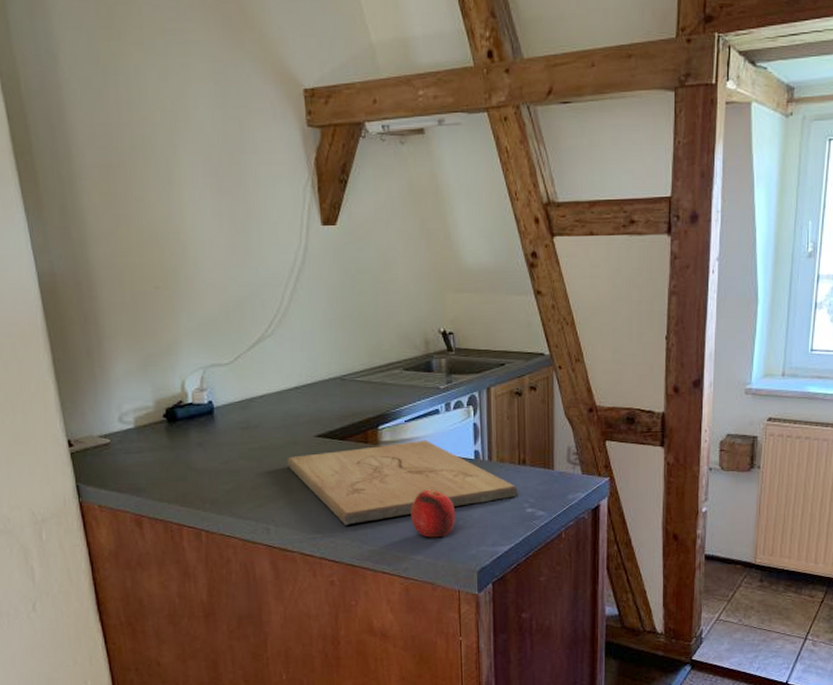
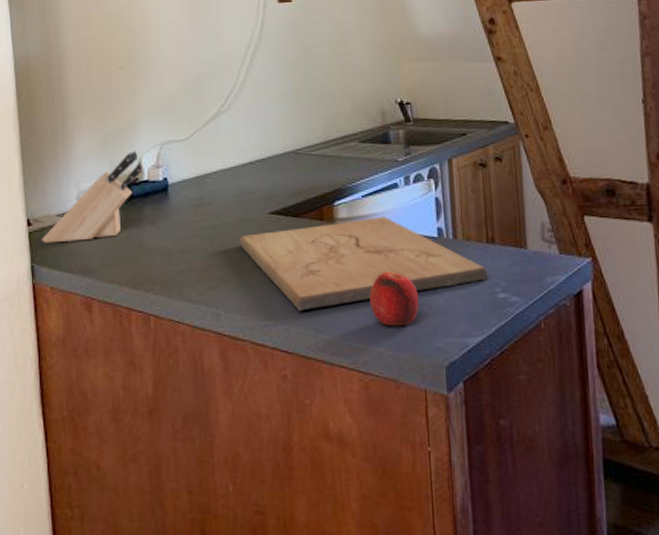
knife block: none [84,373,187,464] -> present [41,150,143,244]

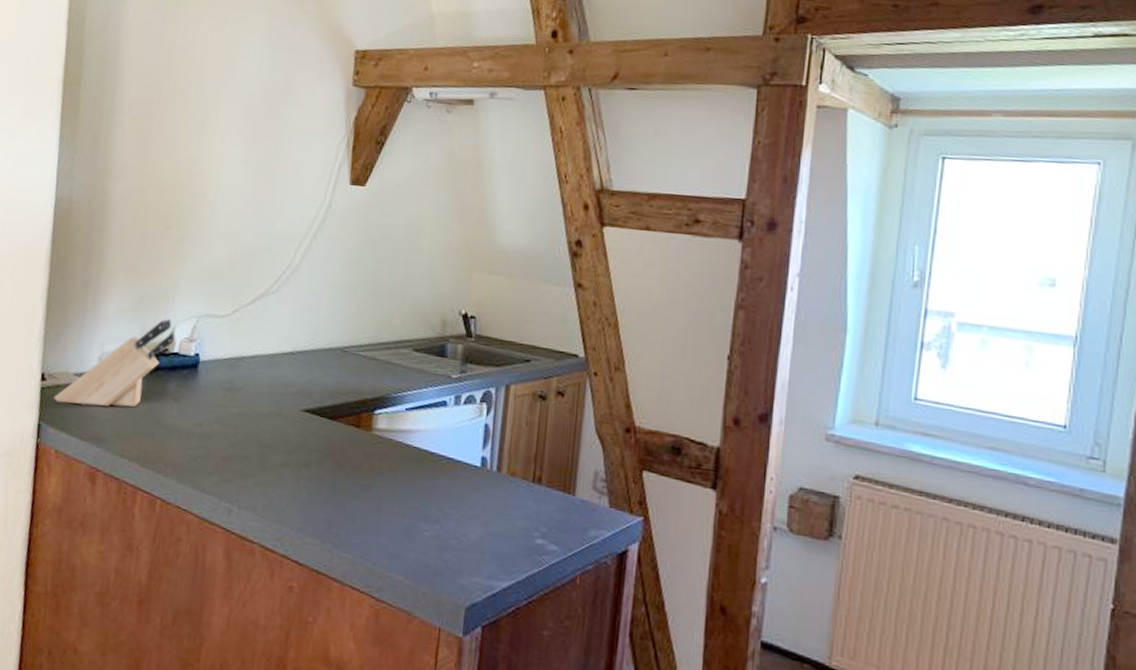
cutting board: present [240,216,488,311] -> none [266,429,529,522]
fruit: present [369,271,420,327] -> none [395,494,450,556]

